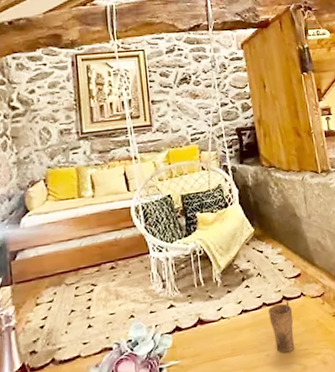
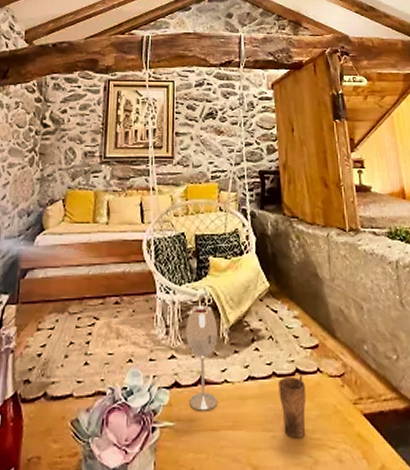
wineglass: none [181,256,216,347] -> present [186,304,218,411]

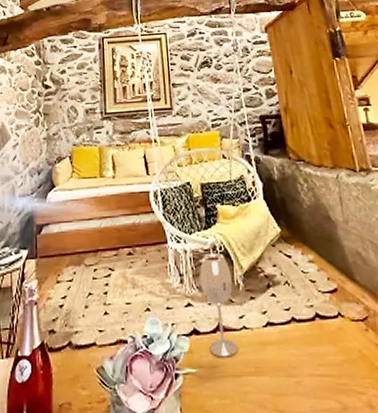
cup: present [279,376,307,438] -> none [298,321,332,384]

